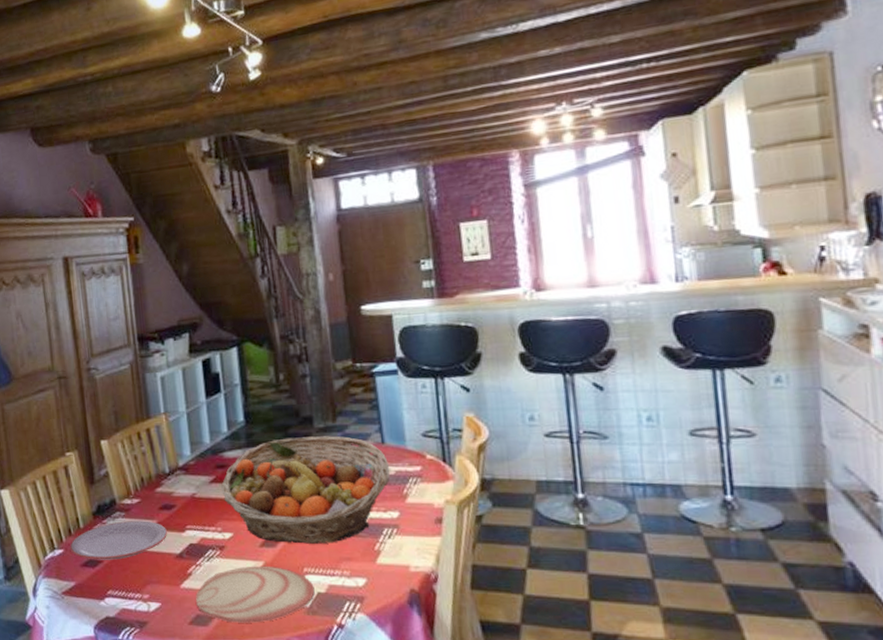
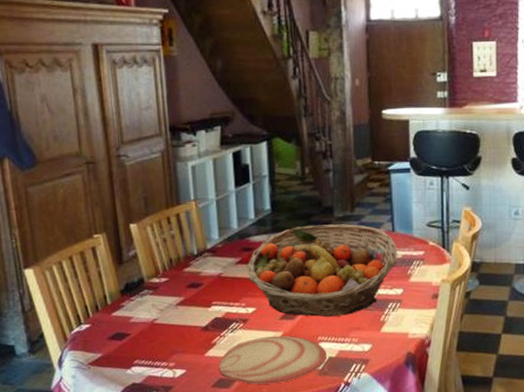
plate: present [70,520,168,560] -> none [97,297,195,333]

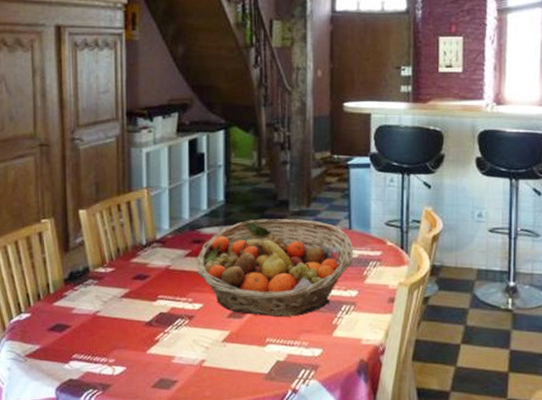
plate: present [219,335,327,385] -> none [161,335,274,387]

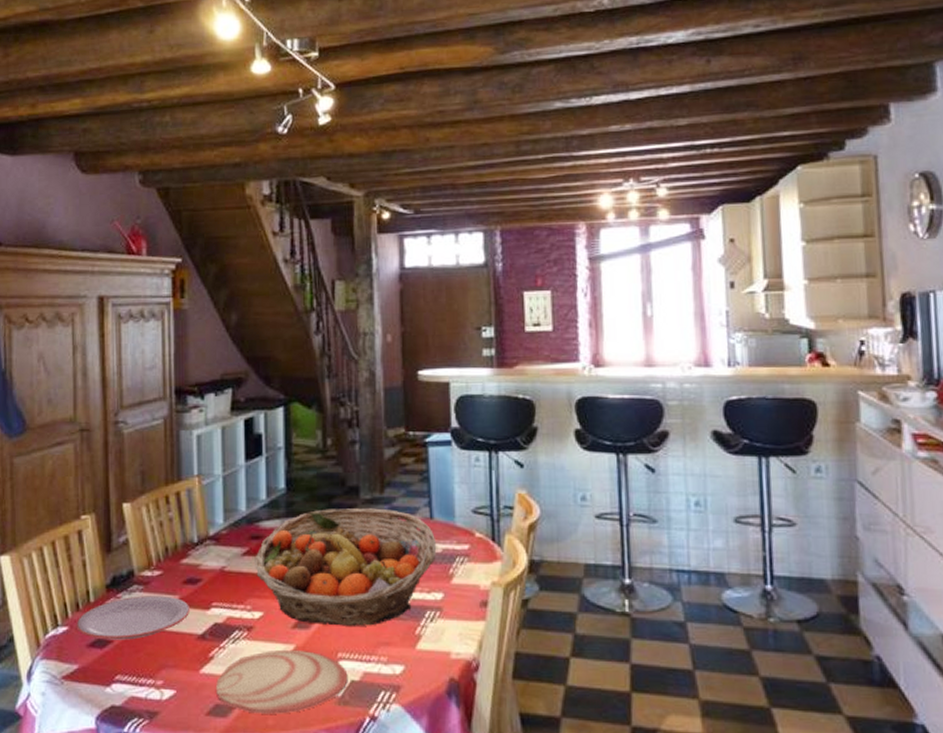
plate: none [38,288,139,325] -> present [76,596,191,640]
plate: none [161,335,274,387] -> present [216,649,348,714]

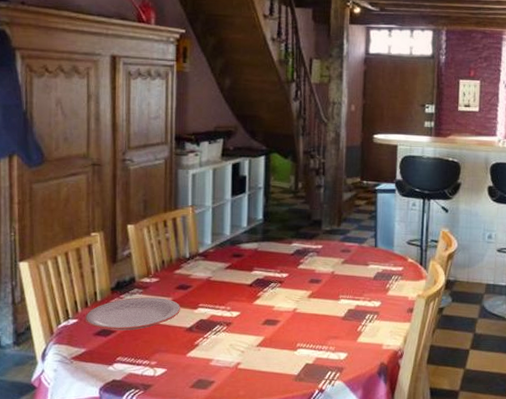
plate: present [216,649,348,714] -> none [199,340,304,387]
fruit basket: present [255,508,437,626] -> none [235,236,379,324]

